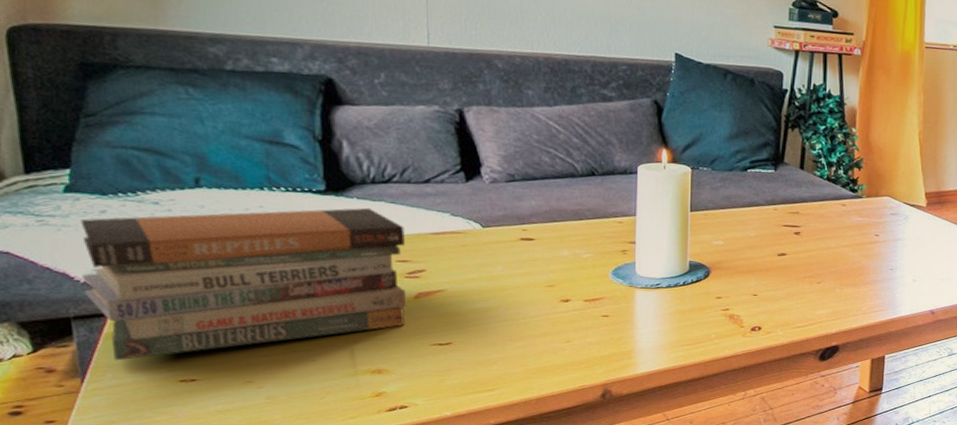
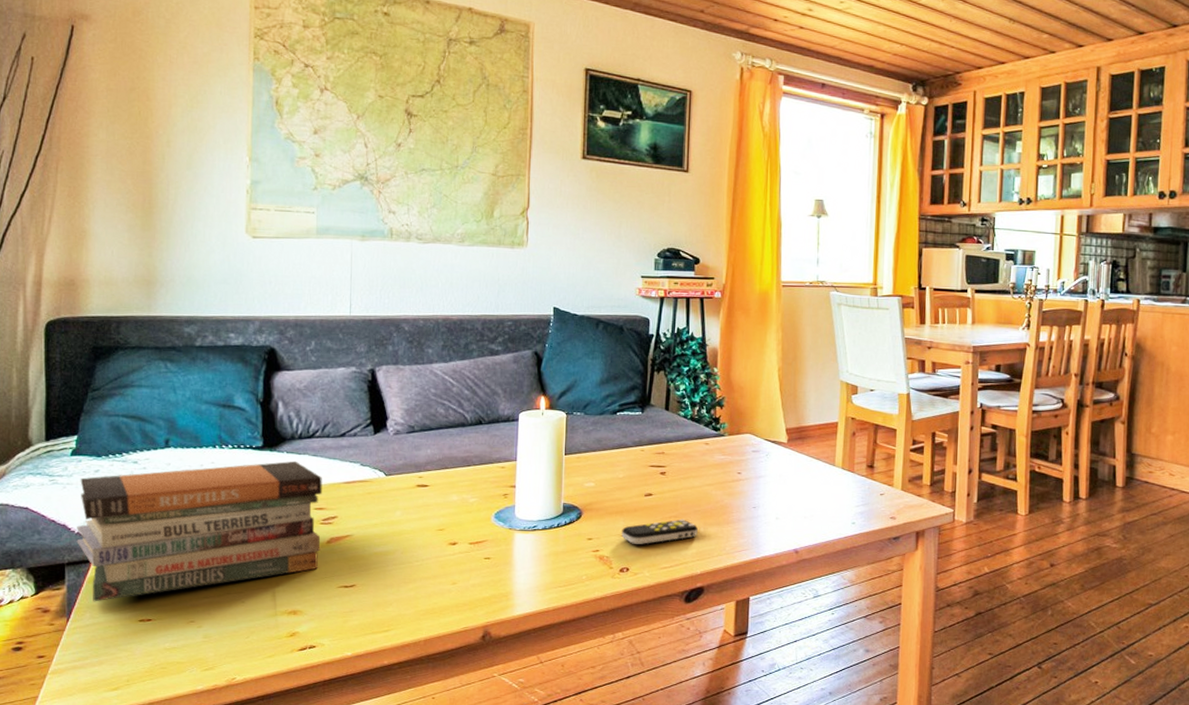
remote control: none [753,279,833,304] -> present [622,519,698,544]

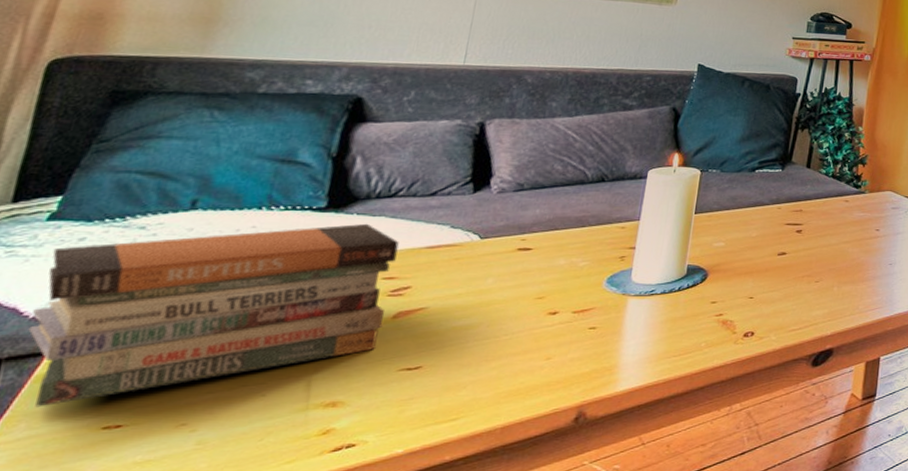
remote control: present [622,519,698,544] -> none [749,278,831,306]

